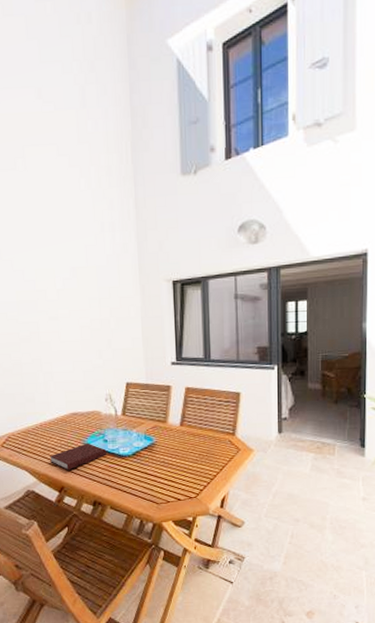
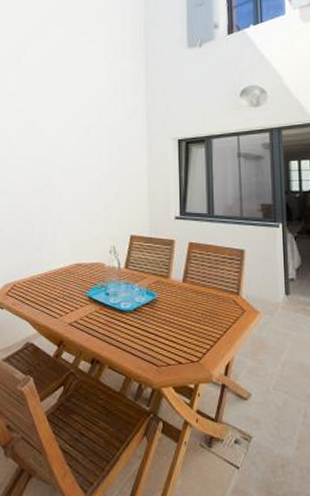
notebook: present [50,443,107,471] -> none [52,295,108,324]

